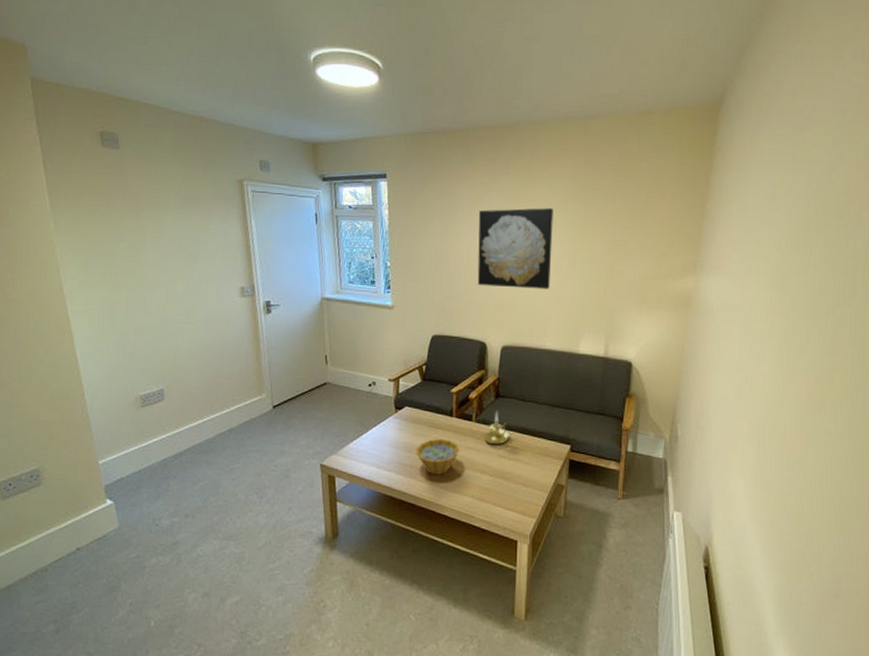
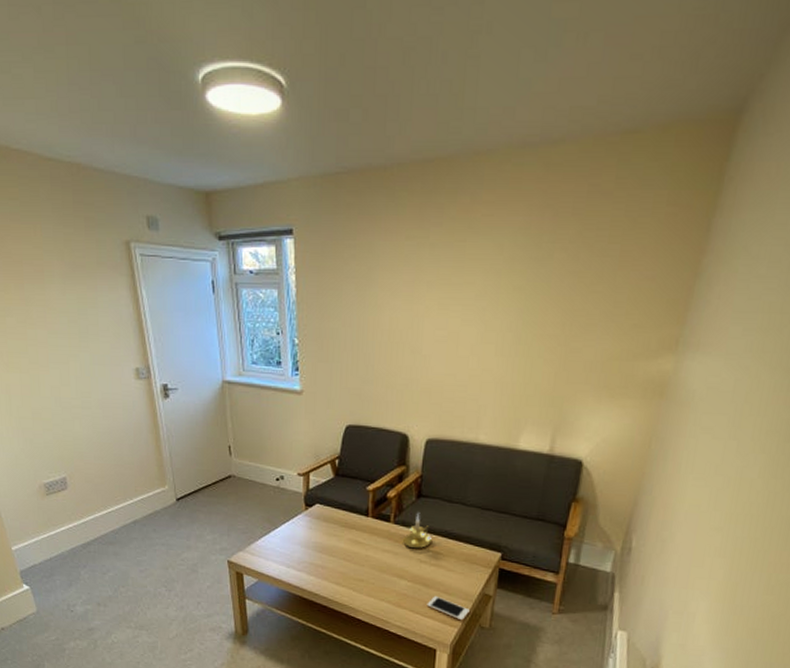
bowl: present [415,438,460,475] -> none [327,539,376,577]
wall art: present [477,208,553,289] -> none [399,268,497,372]
cell phone: none [507,488,546,511] -> present [427,595,470,621]

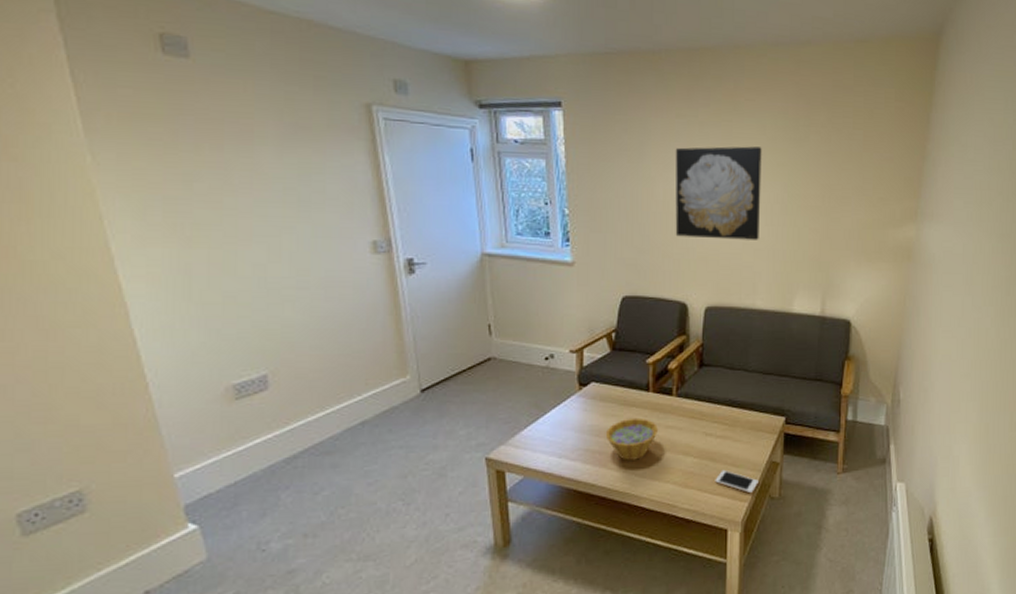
bowl: none [327,539,376,577] -> present [605,417,659,460]
wall art: none [399,268,497,372] -> present [675,146,762,240]
candle holder: present [402,512,431,549] -> none [686,383,716,422]

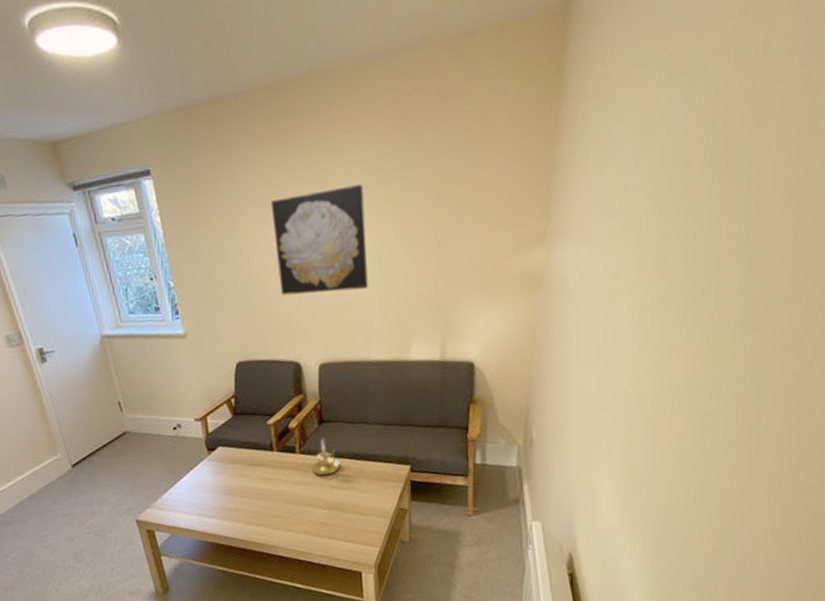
bowl: present [605,417,659,460] -> none [237,476,287,515]
candle holder: none [686,383,716,422] -> present [310,439,340,476]
cell phone: present [715,469,758,494] -> none [345,518,388,539]

